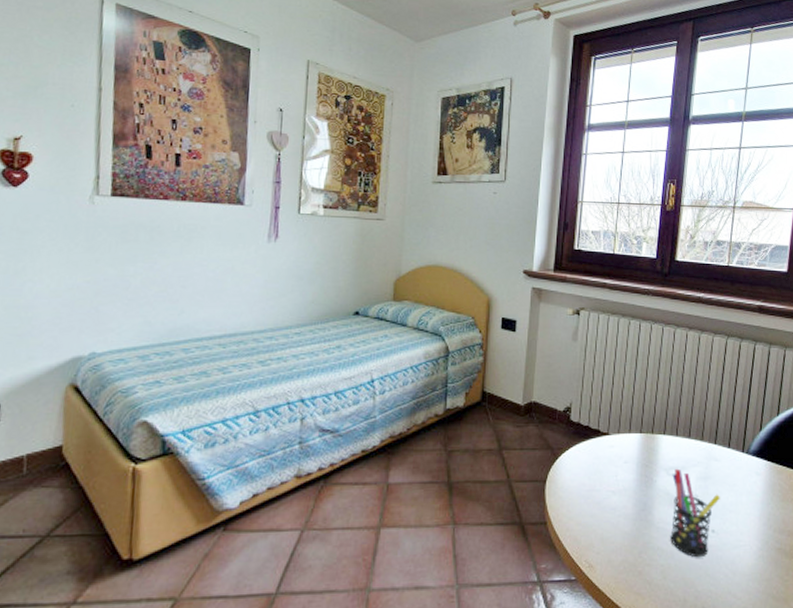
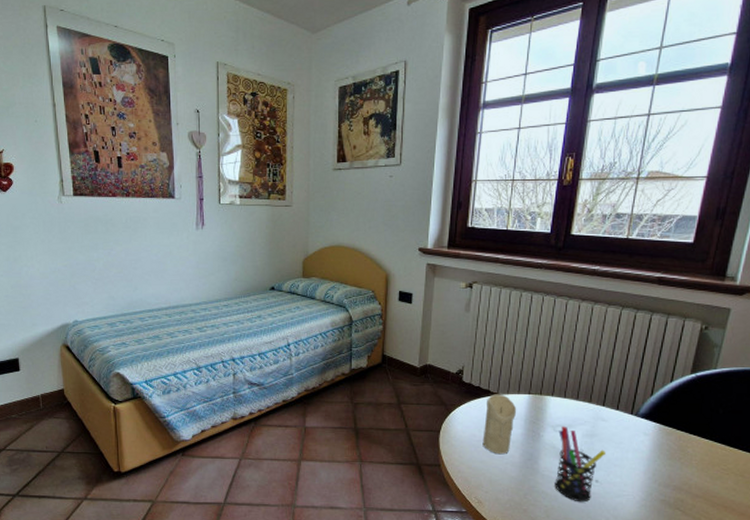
candle: none [593,434,629,506] -> present [482,394,517,455]

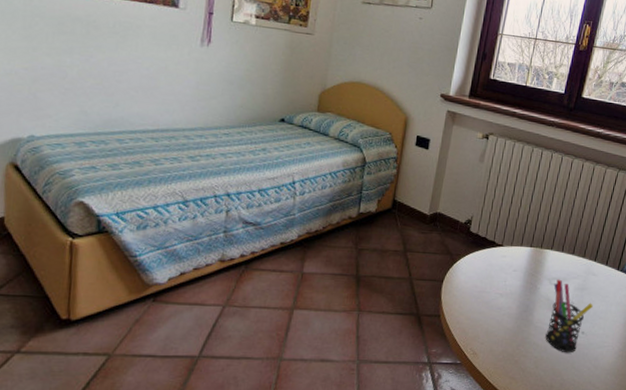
candle: present [482,394,517,455] -> none [483,245,518,306]

